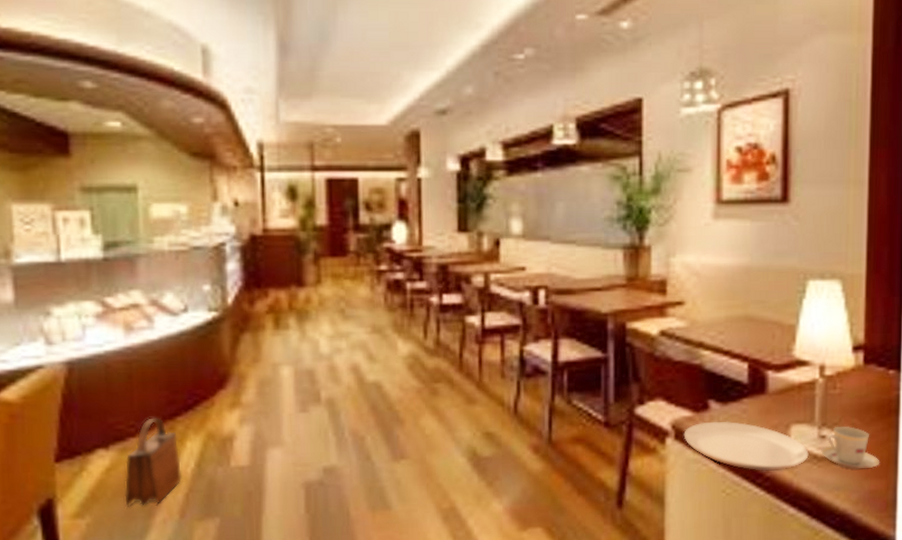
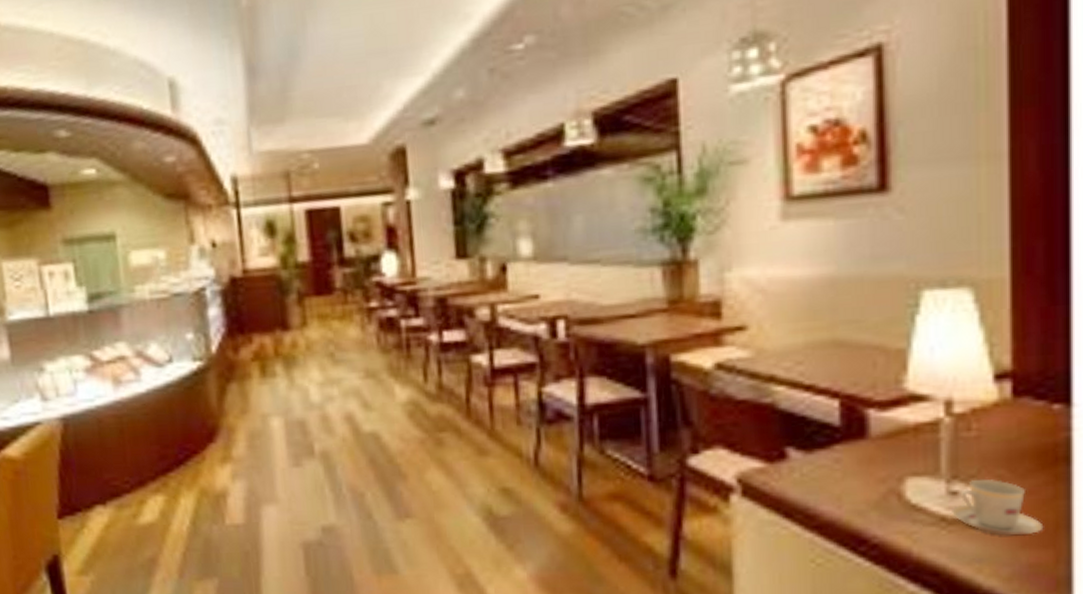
handbag: present [124,417,183,506] -> none [123,473,179,564]
plate: present [683,421,809,471] -> none [753,473,934,536]

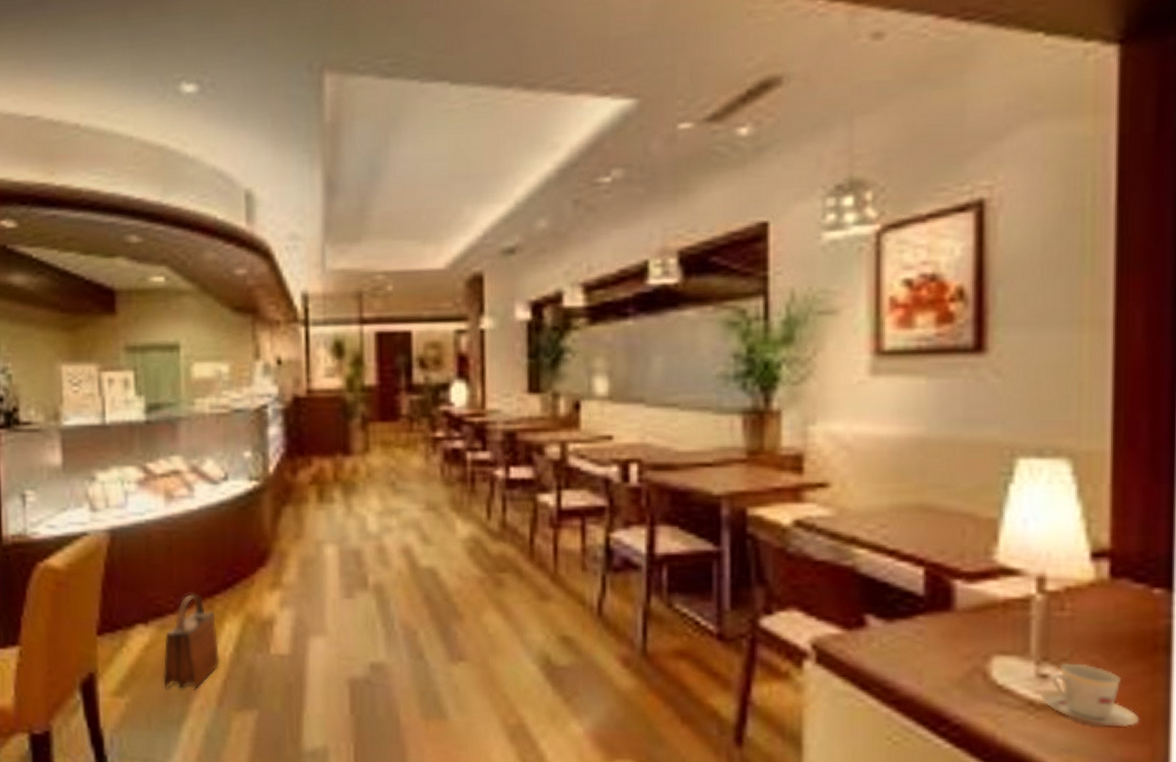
handbag: none [123,473,179,564] -> present [162,594,221,689]

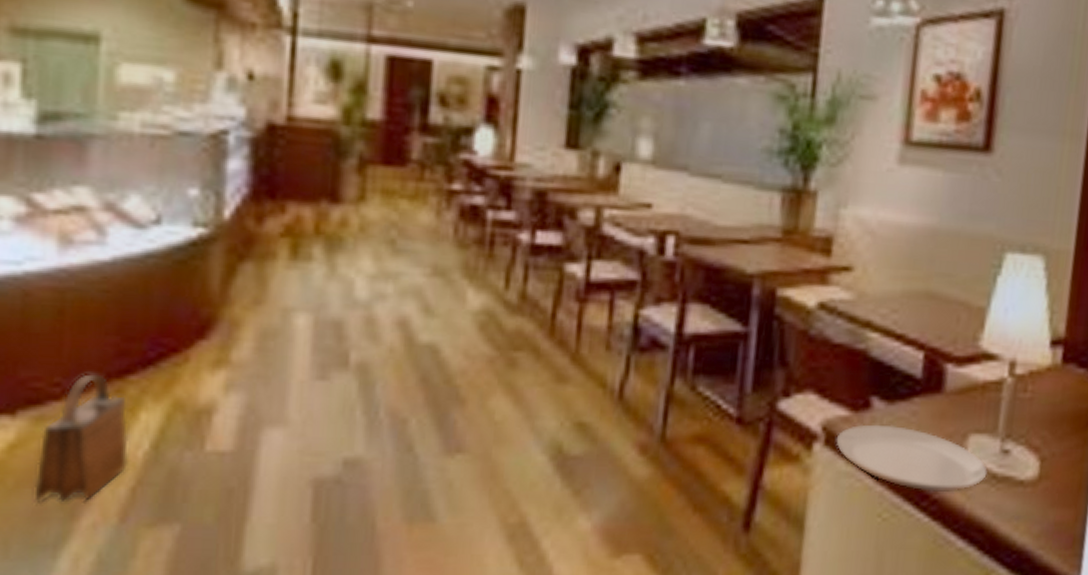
plate: none [829,642,1021,717] -> present [836,424,987,492]
teacup: present [1041,664,1140,728] -> none [1002,440,1070,495]

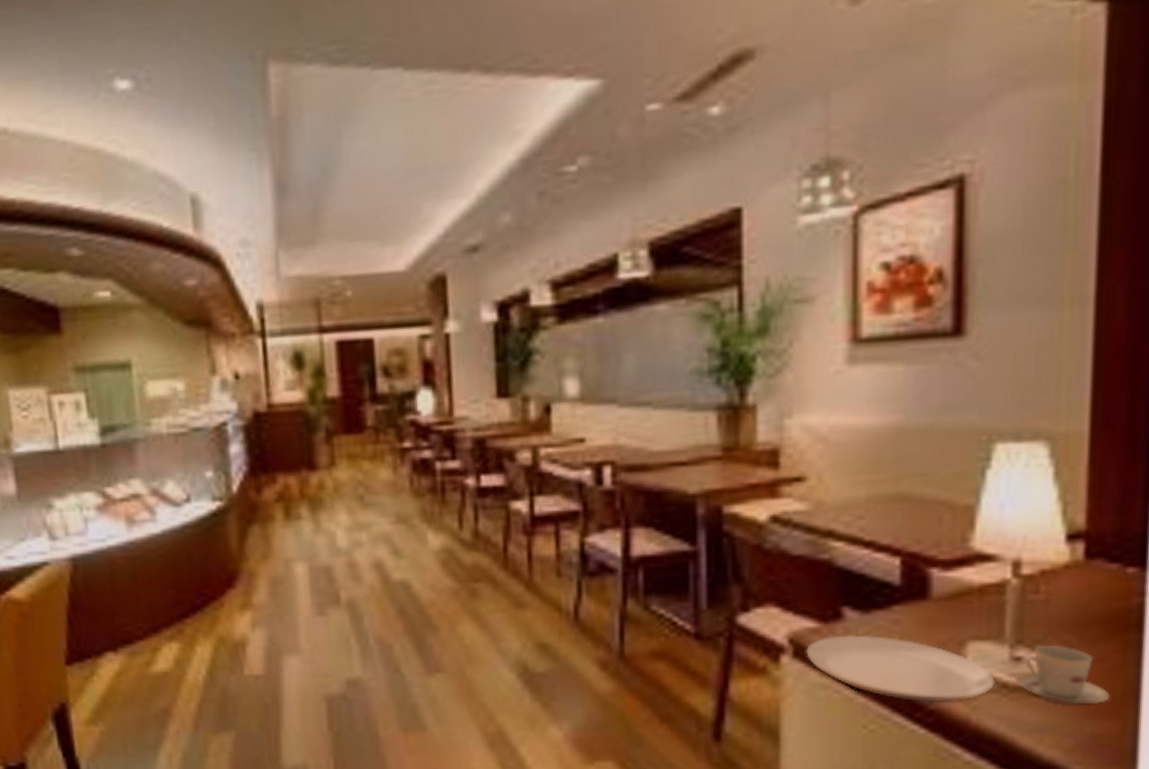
handbag: present [34,374,130,501] -> none [135,619,194,714]
teacup: none [1002,440,1070,495] -> present [1014,646,1111,705]

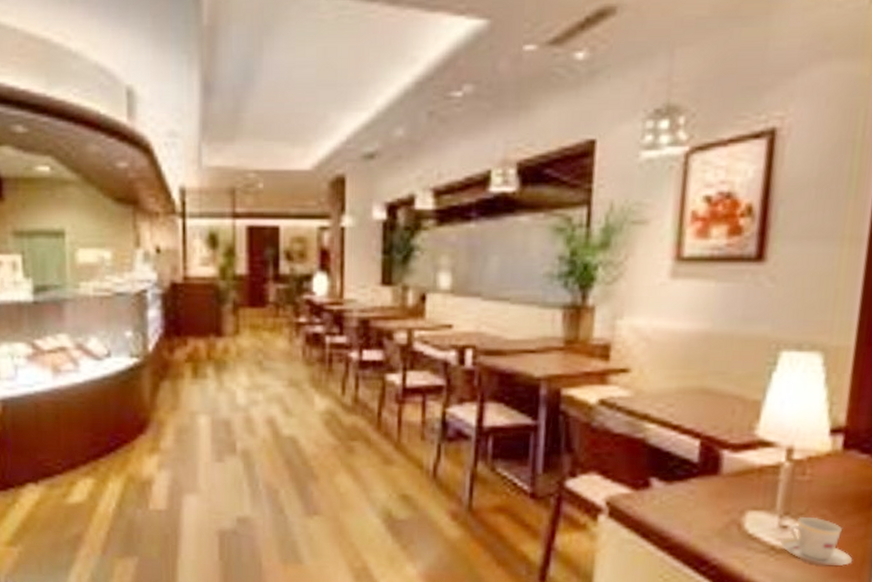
plate: present [806,634,995,702] -> none [619,500,766,559]

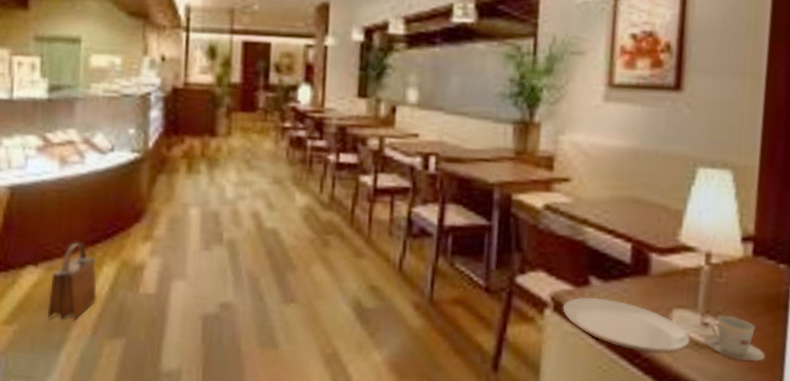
handbag: none [52,457,105,539] -> present [47,242,98,320]
plate: none [619,500,766,559] -> present [562,296,690,353]

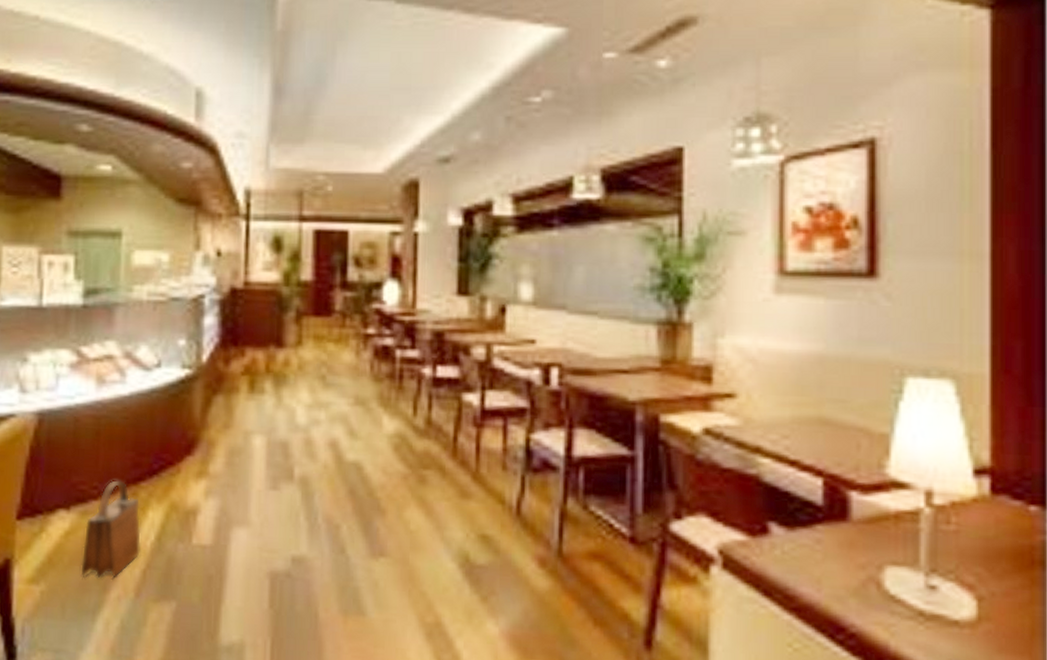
plate: present [562,296,690,353] -> none [734,549,912,626]
teacup: present [703,316,766,362] -> none [930,576,1020,640]

